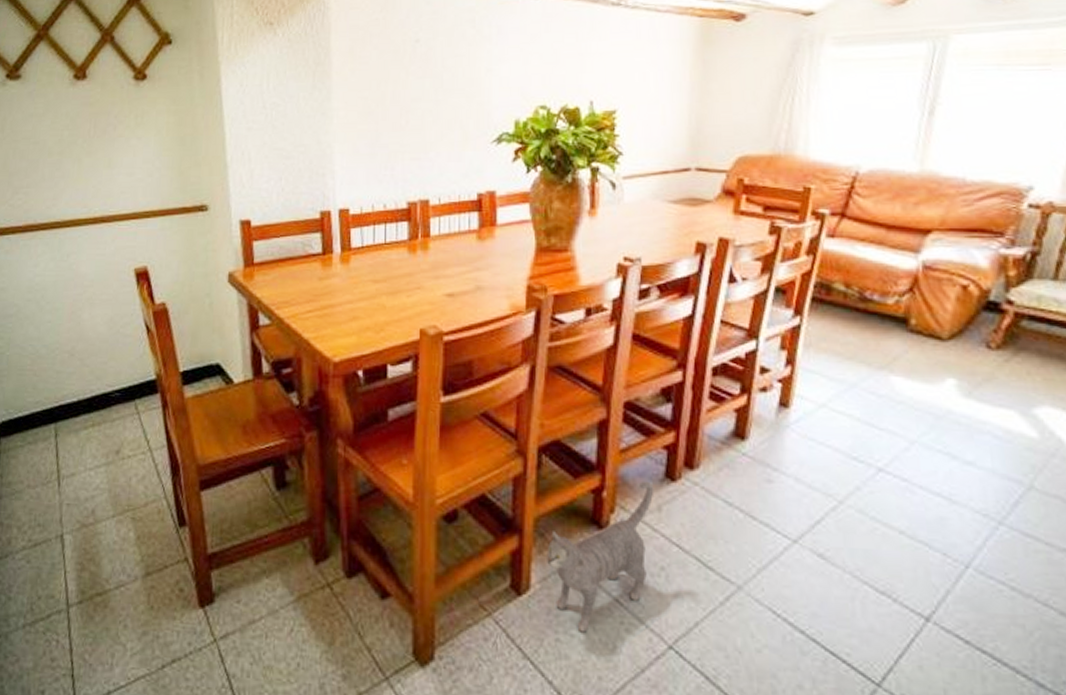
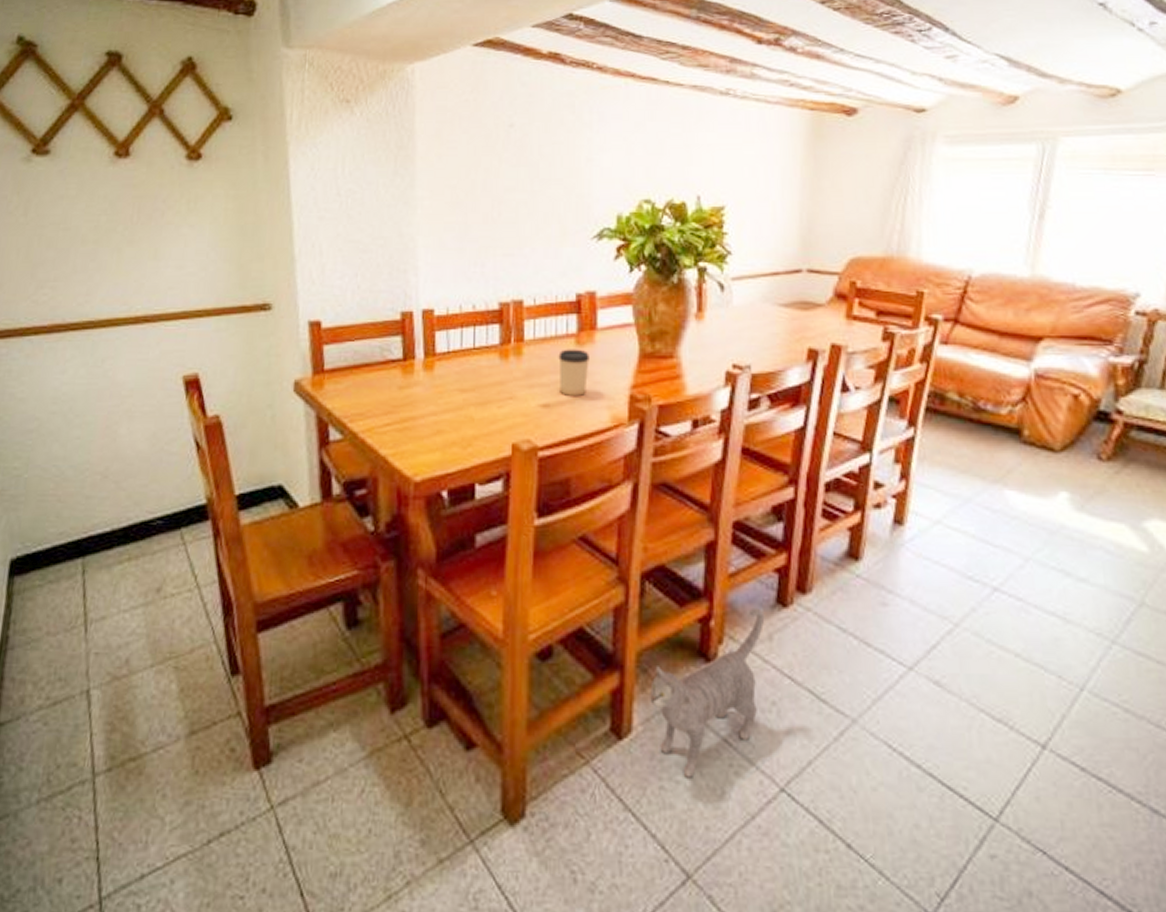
cup: none [461,243,490,286] -> present [558,349,589,396]

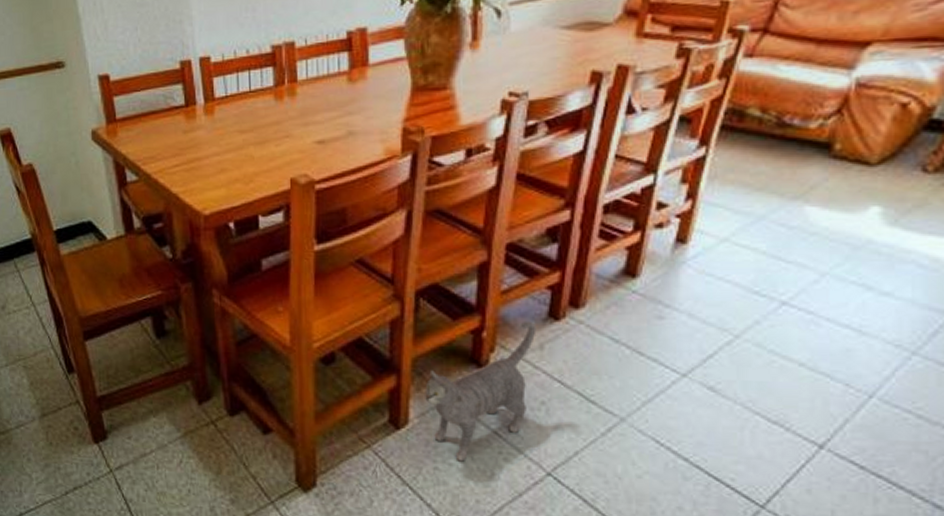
cup: present [558,349,589,396] -> none [331,86,362,132]

